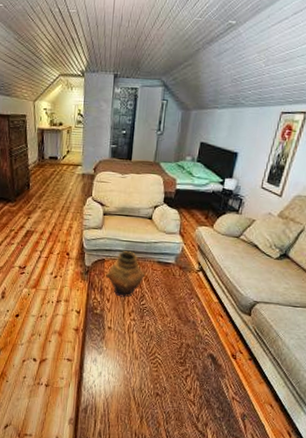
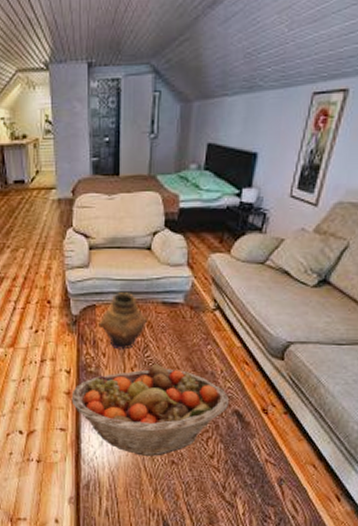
fruit basket: none [78,310,206,388] -> present [71,363,230,456]

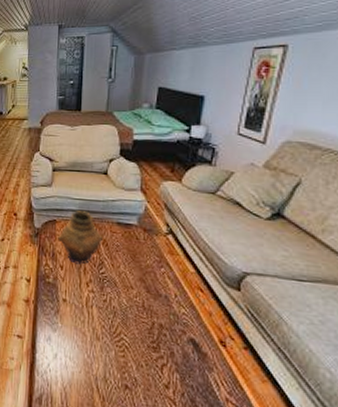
fruit basket: present [71,363,230,456] -> none [29,281,185,378]

